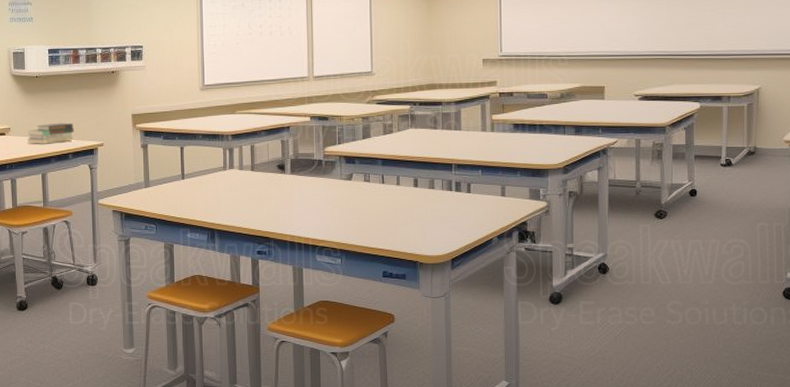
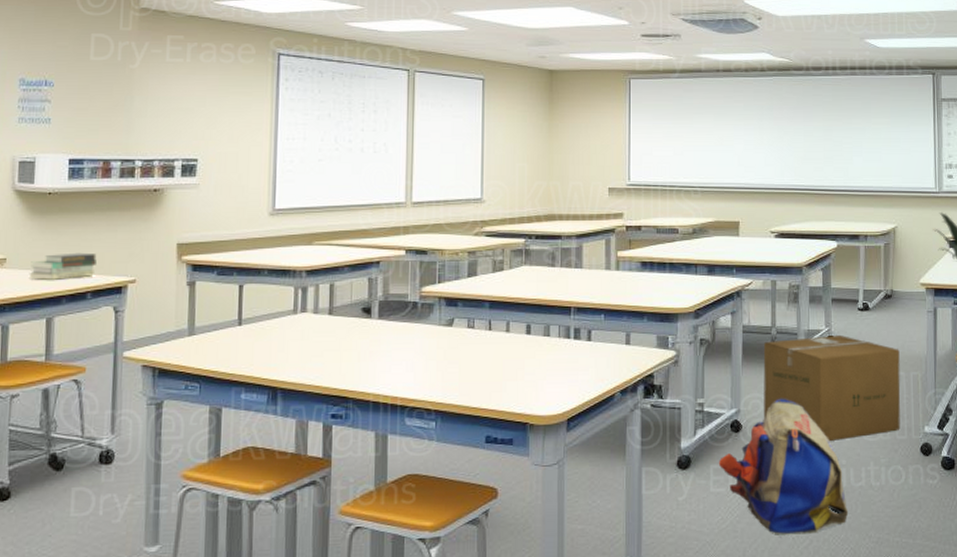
backpack: none [587,244,711,366] -> present [718,398,849,538]
box: none [628,189,763,283] -> present [763,335,901,441]

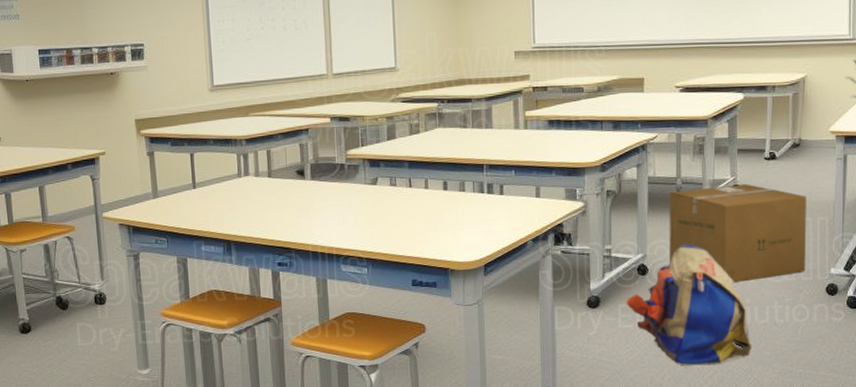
books: present [28,252,97,280] -> none [20,130,72,155]

